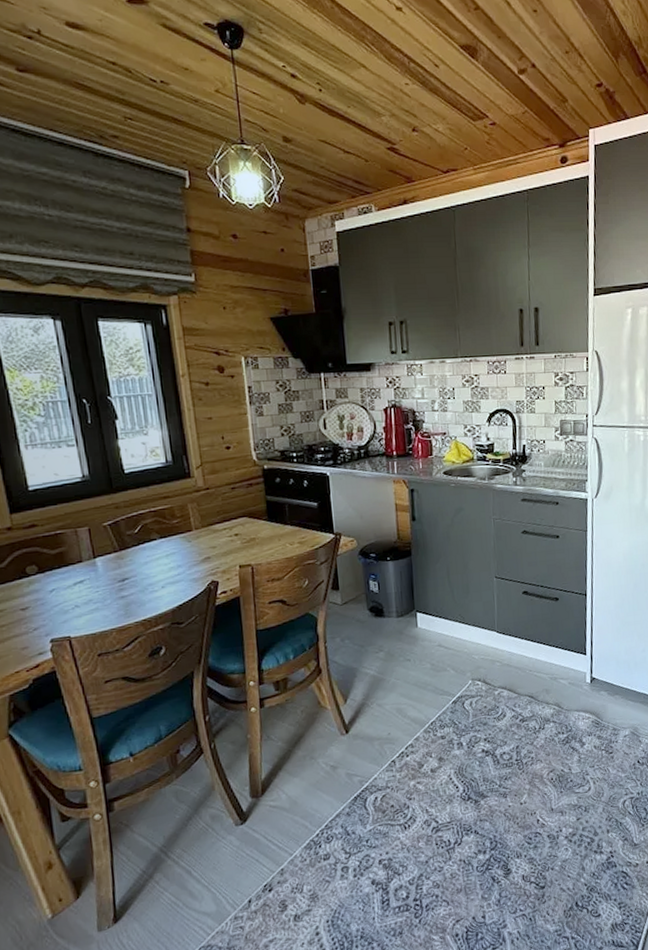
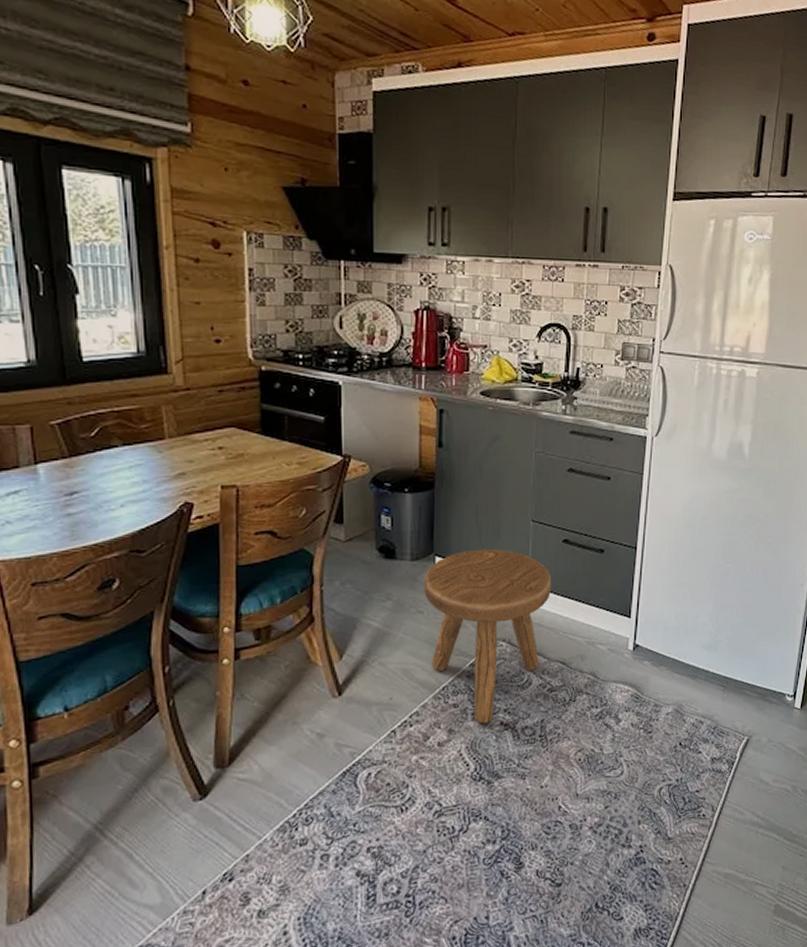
stool: none [409,603,517,752] -> present [424,548,552,724]

